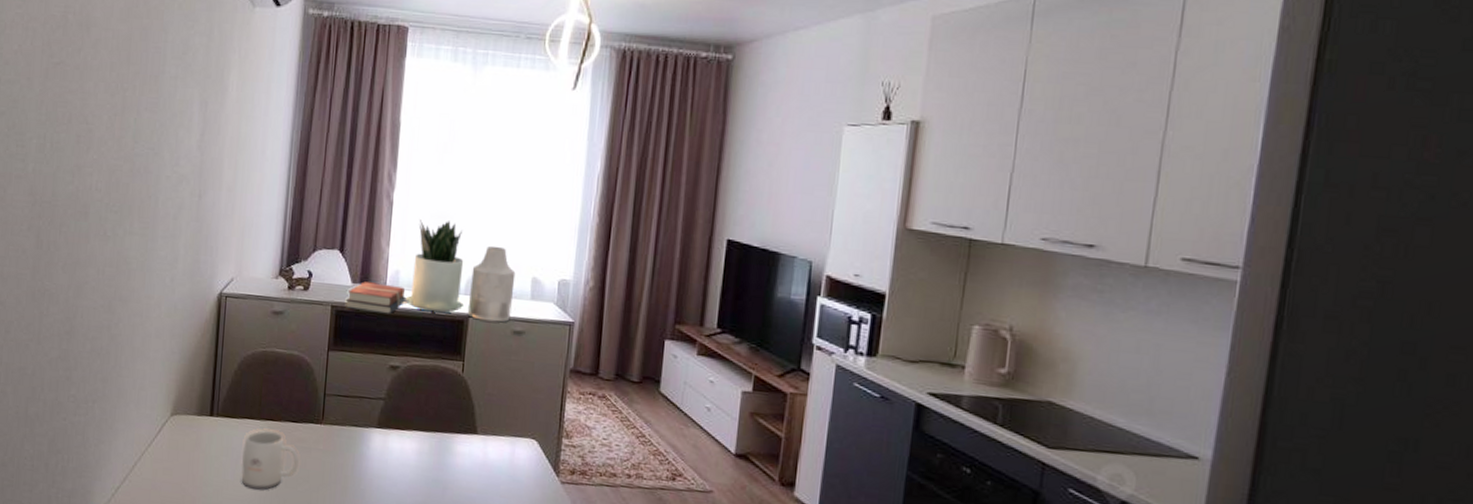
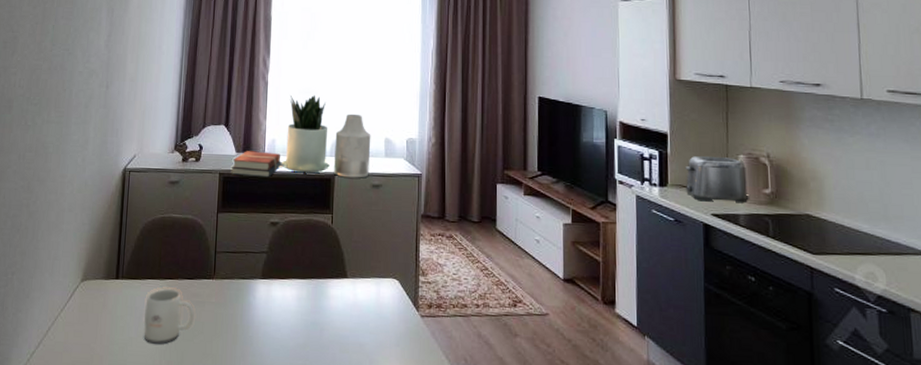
toaster: none [900,323,979,383] -> present [685,156,749,204]

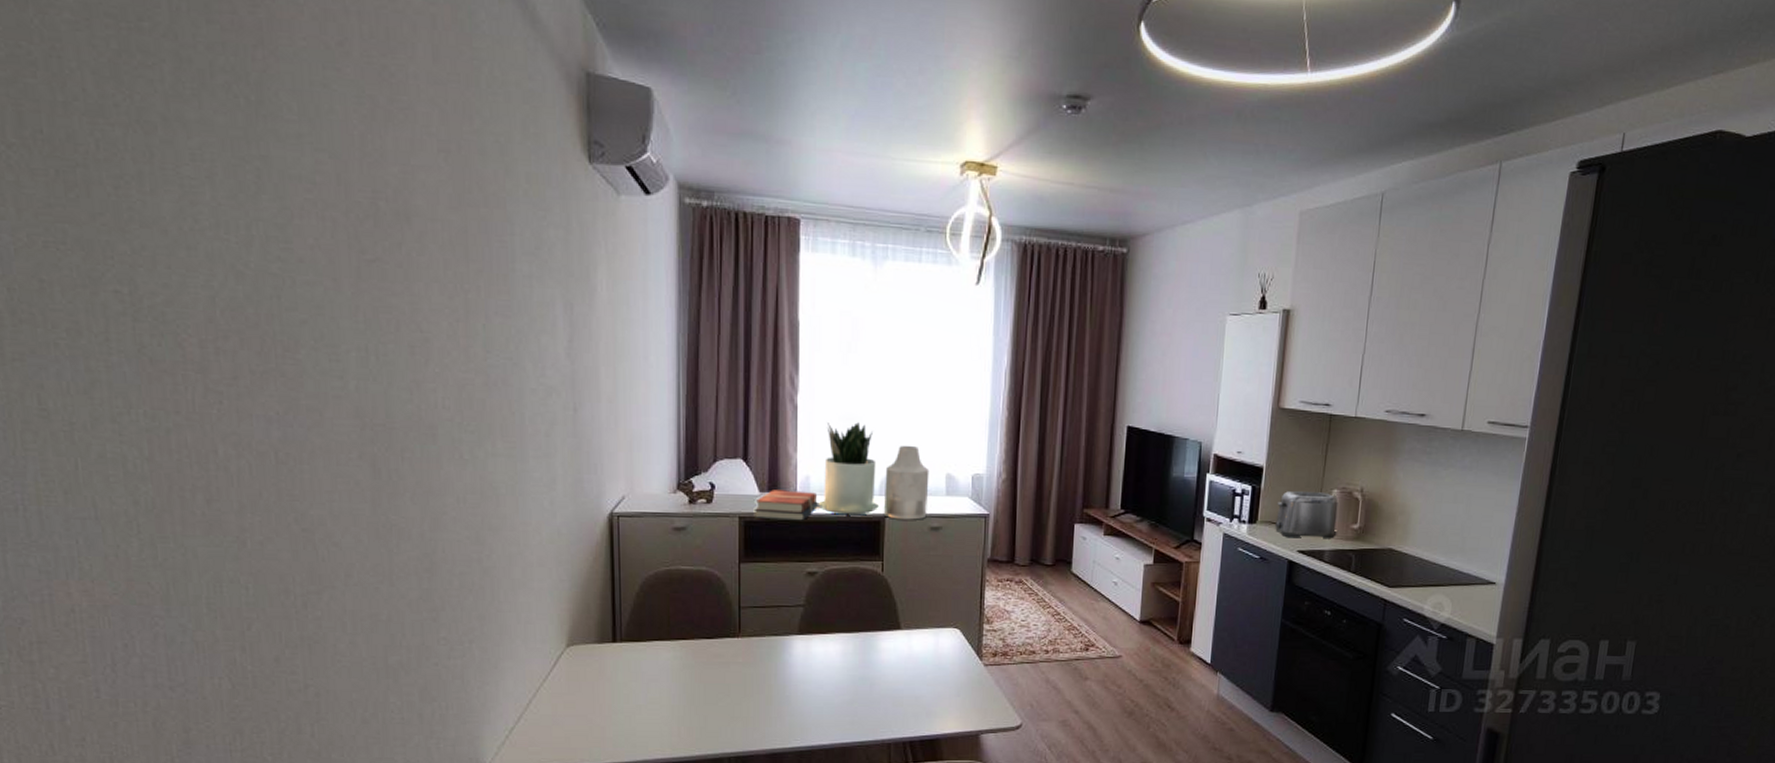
mug: present [143,289,194,344] -> none [653,651,717,710]

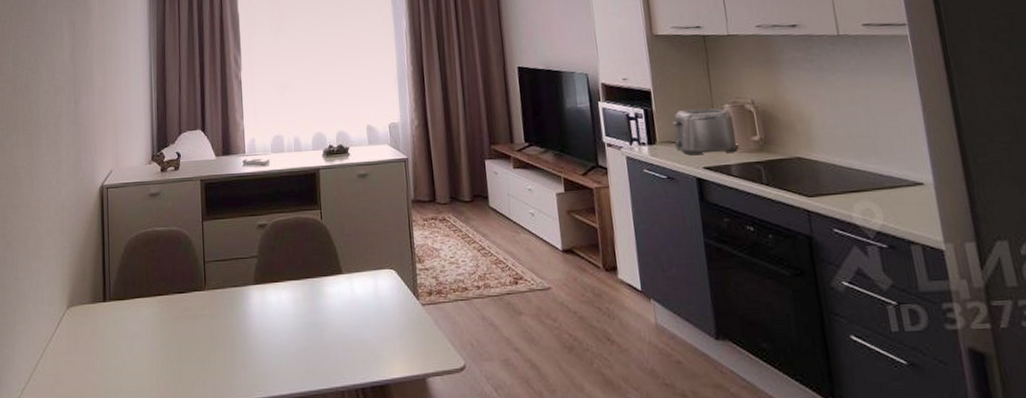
books: present [753,490,818,521] -> none [212,152,263,180]
planter: present [818,422,879,516] -> none [263,89,313,171]
vase: present [883,445,930,520] -> none [315,103,354,171]

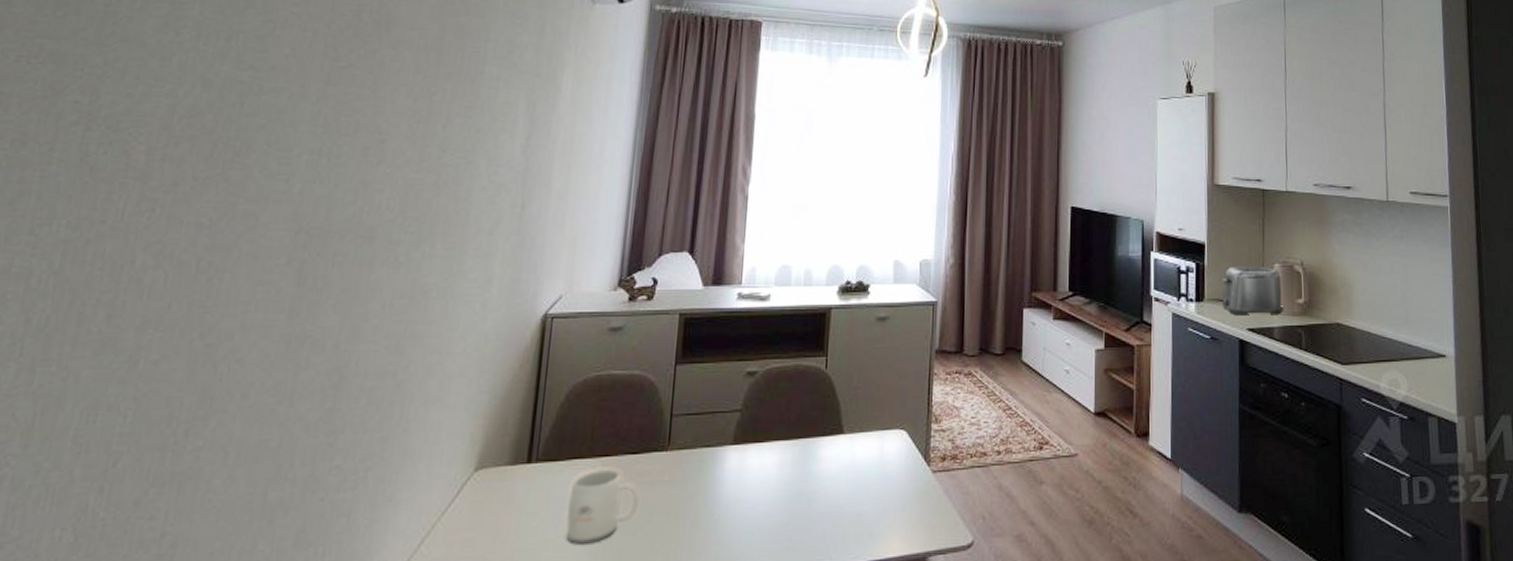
mug: none [136,306,188,365] -> present [566,470,639,544]

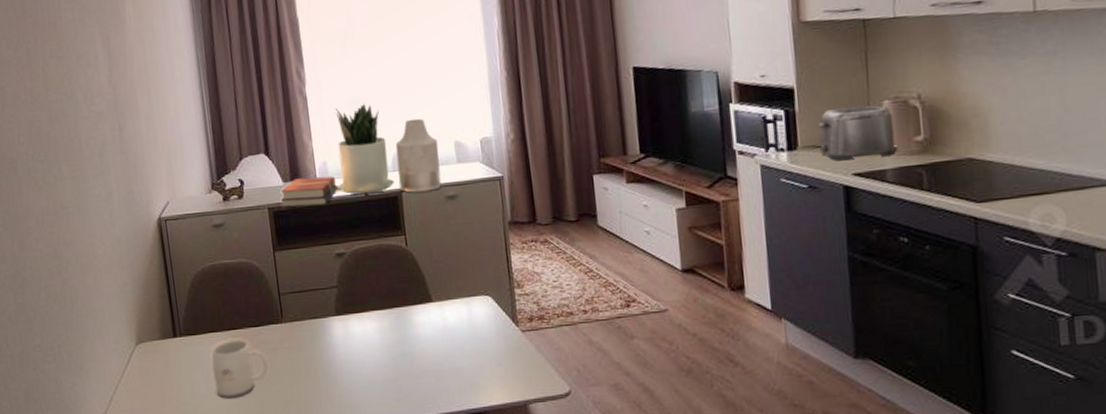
books: none [695,283,763,316] -> present [280,176,338,208]
planter: none [762,211,825,308] -> present [335,104,394,195]
vase: none [829,232,877,311] -> present [395,118,442,193]

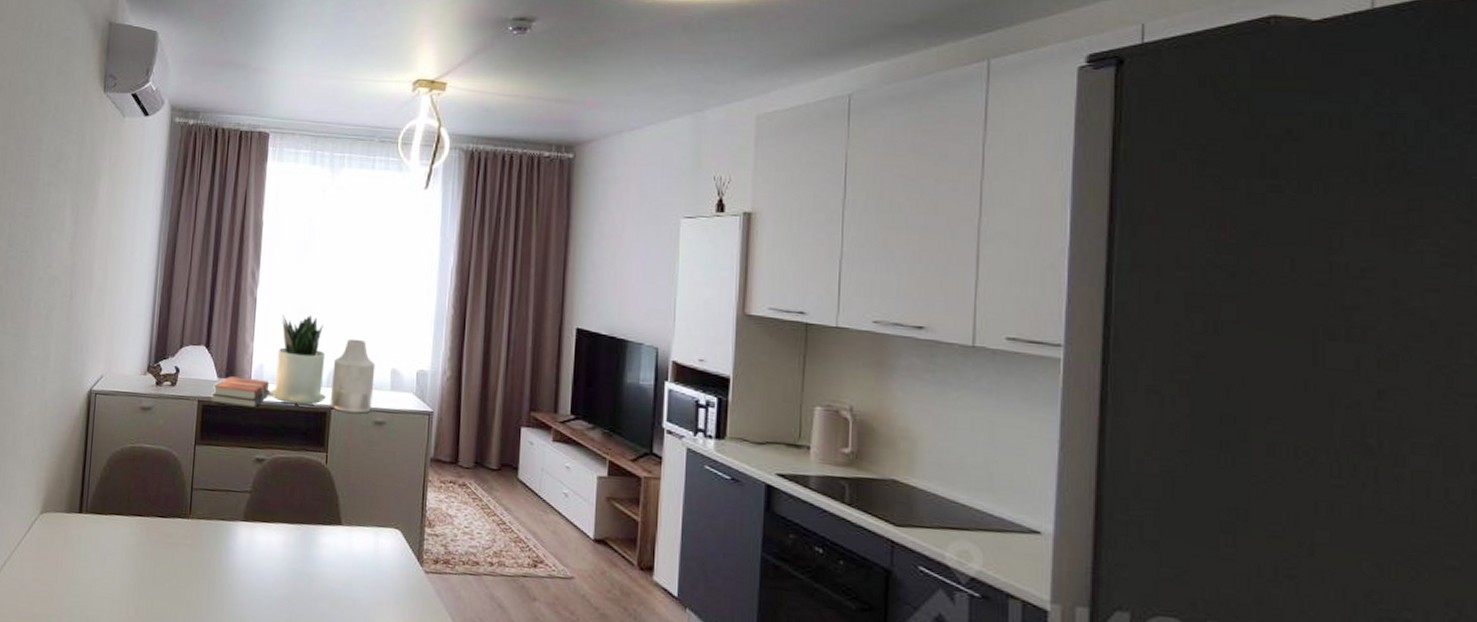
mug: present [211,340,268,399] -> none [109,526,167,587]
toaster: present [818,105,898,161] -> none [748,405,824,463]

